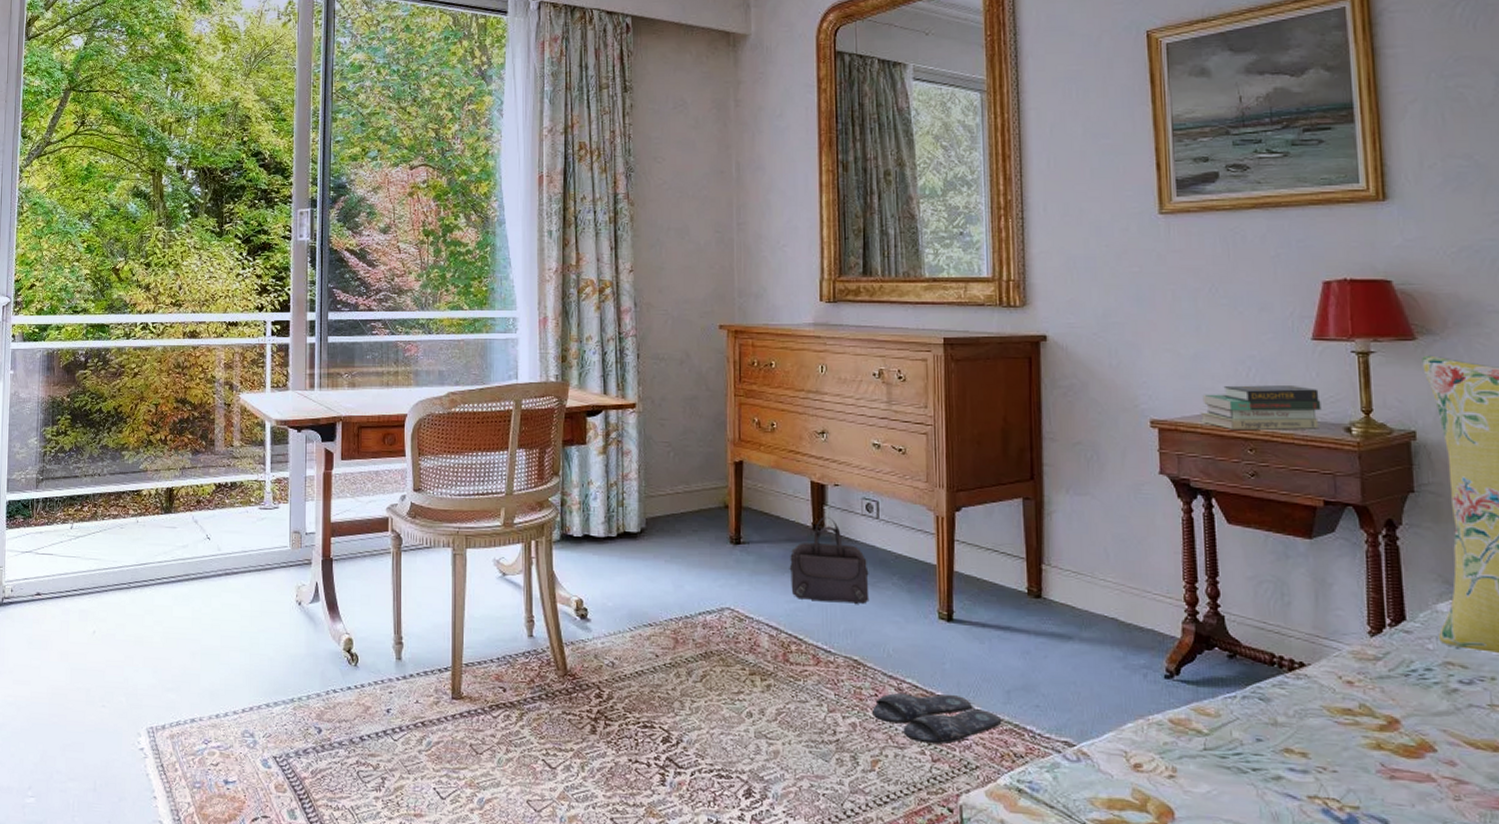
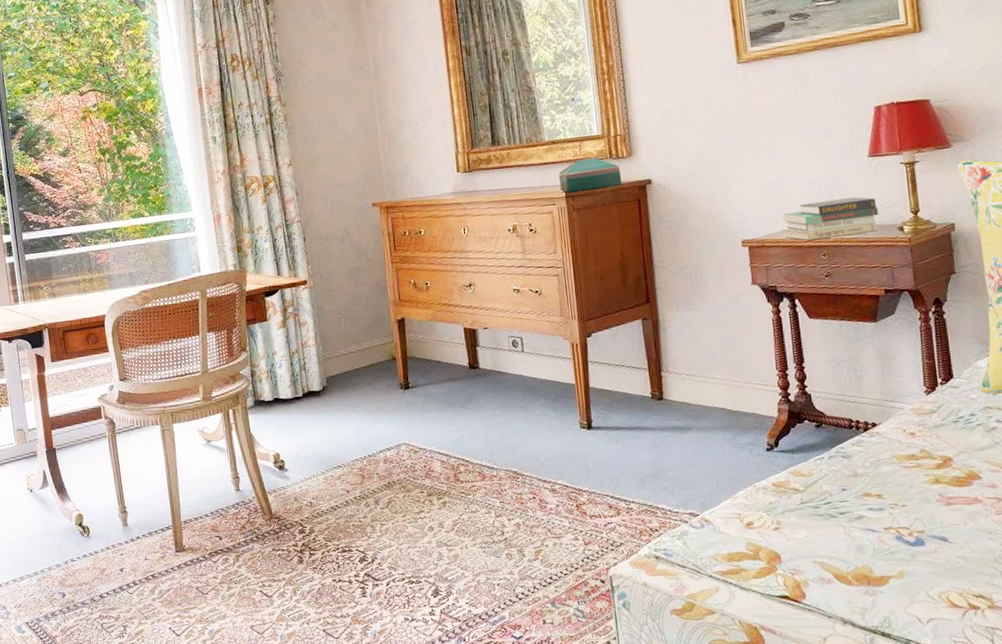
handbag: present [789,516,870,604] -> none [452,355,522,428]
slippers: present [872,693,1002,744] -> none [532,488,639,530]
jewelry box: none [937,303,1012,339] -> present [558,158,623,193]

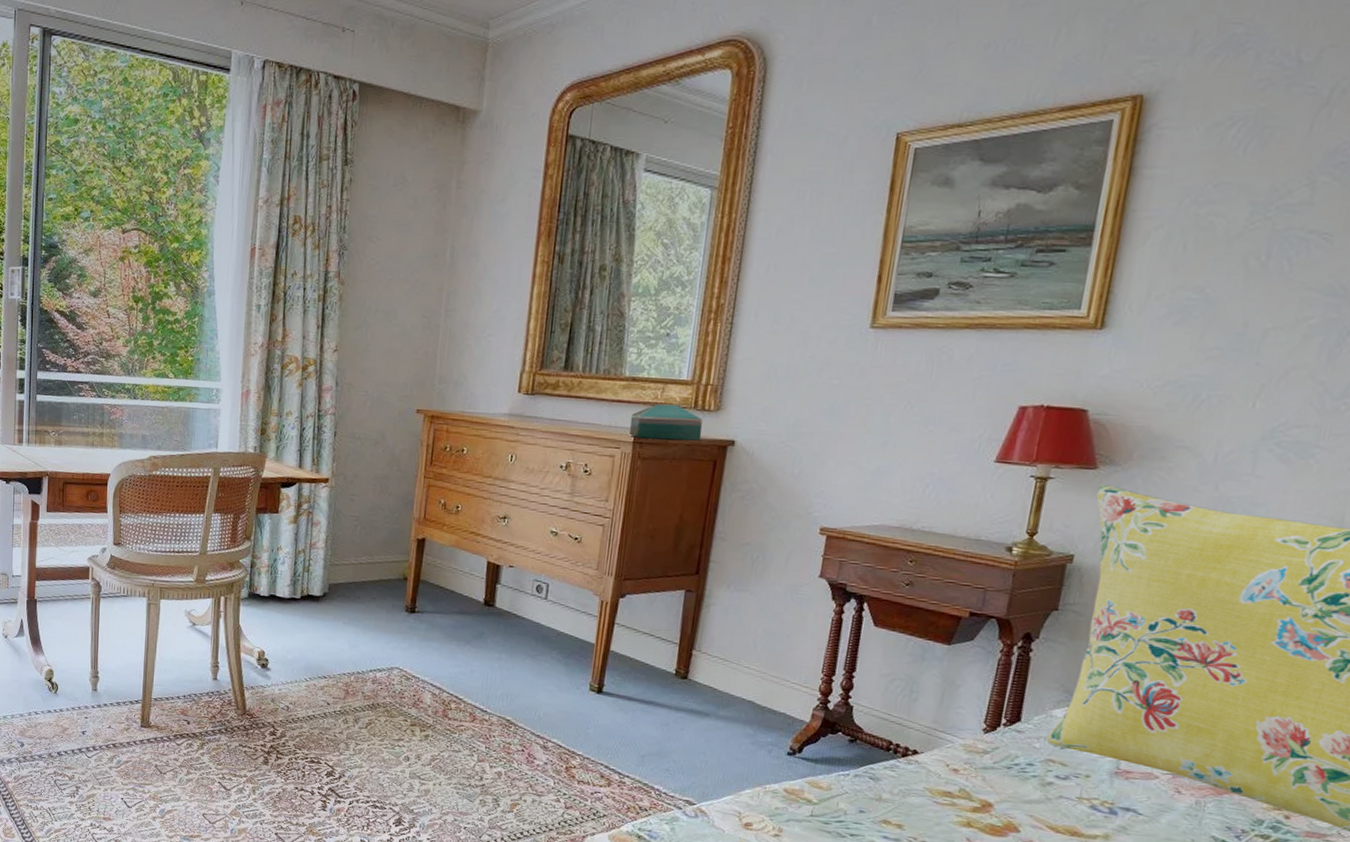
books: present [781,196,879,241] -> none [868,500,990,547]

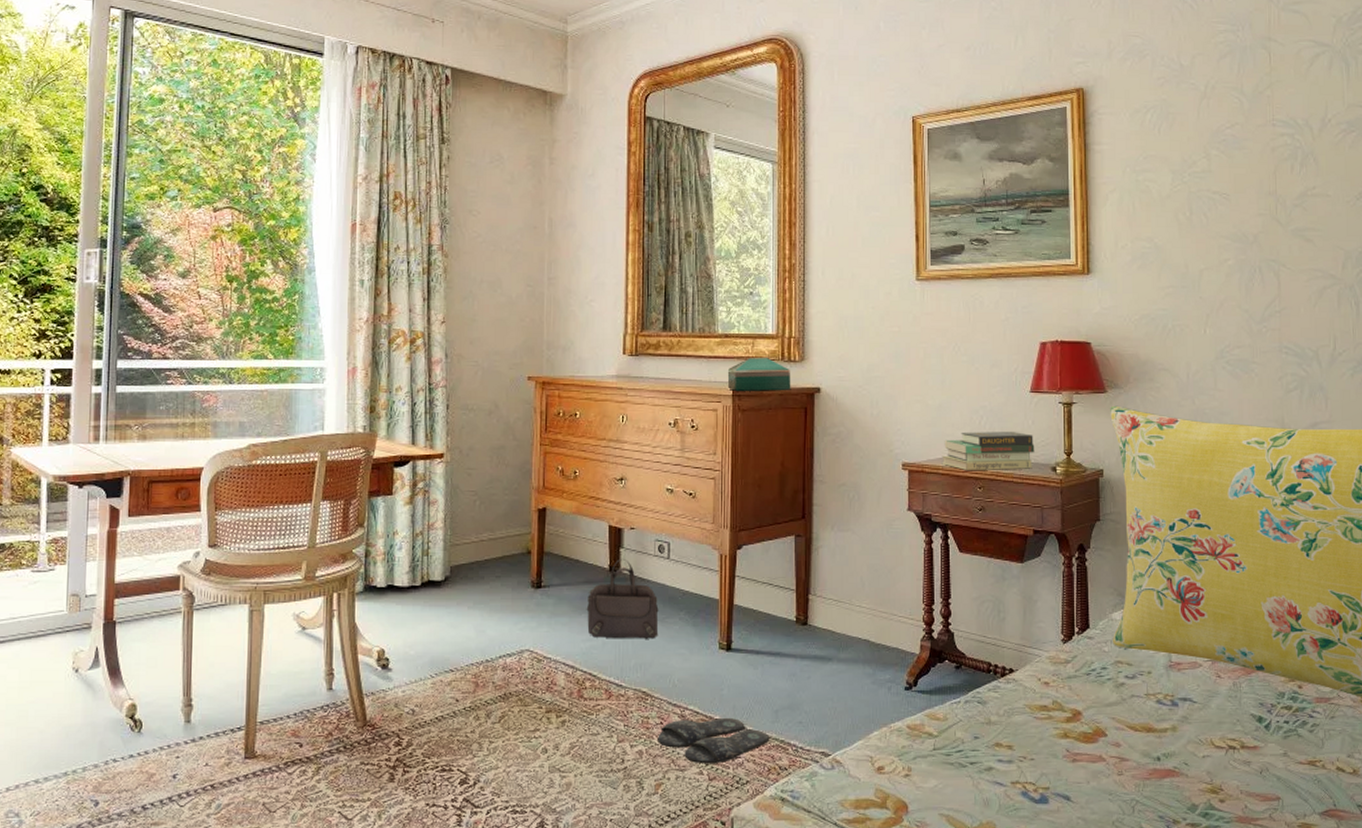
handbag: none [457,593,531,673] -> present [586,558,659,639]
slippers: none [517,750,633,795] -> present [658,717,770,763]
books: none [868,500,990,547] -> present [942,431,1035,471]

